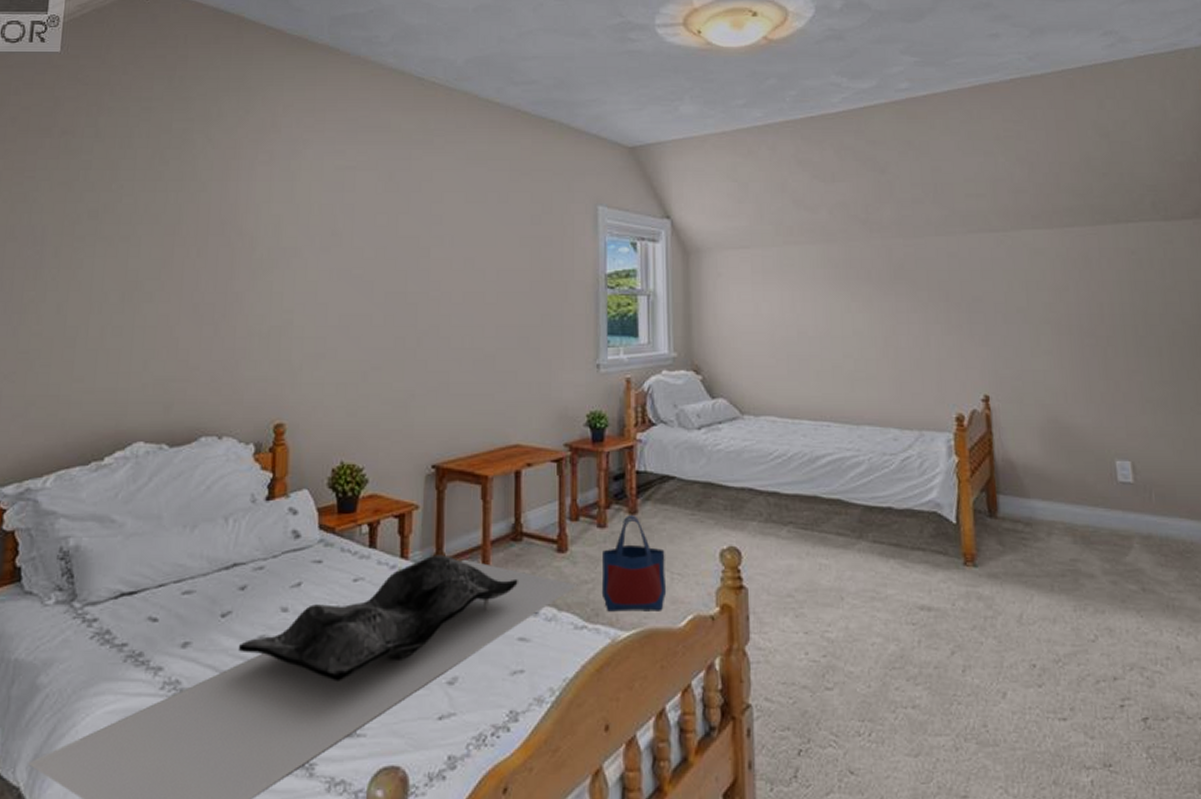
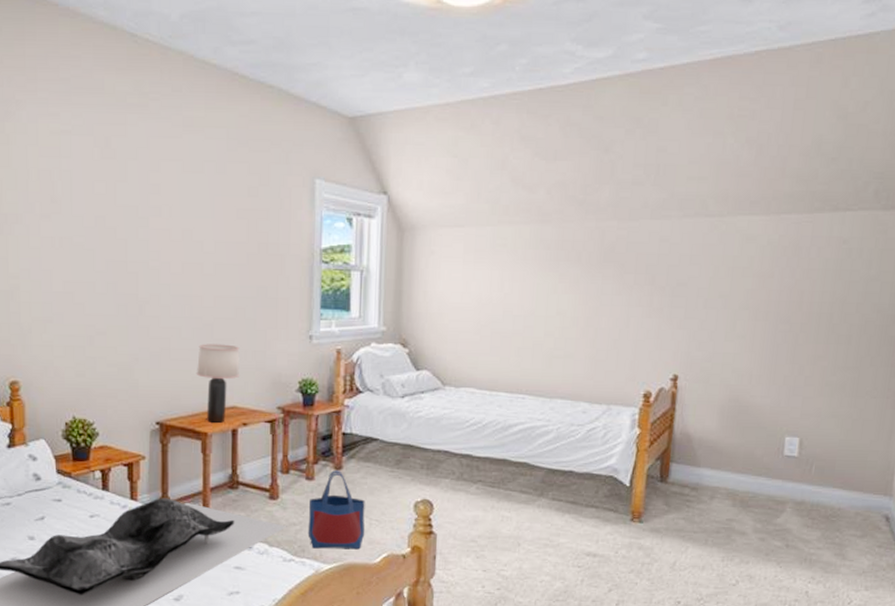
table lamp: none [476,376,523,464] -> present [196,344,240,423]

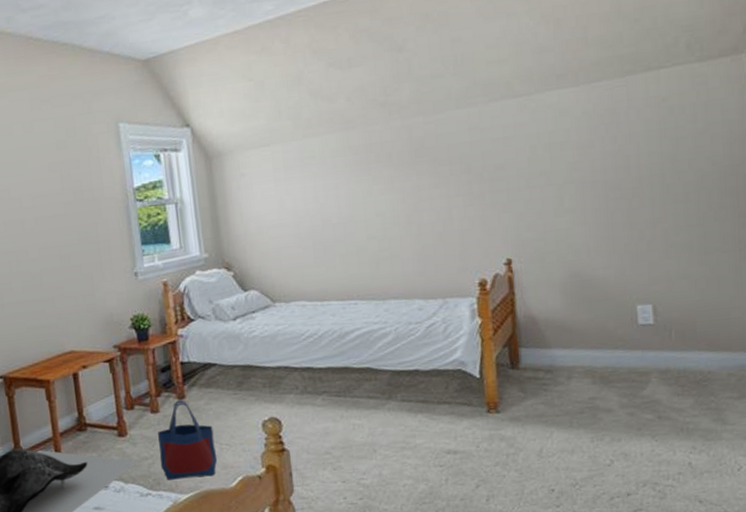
table lamp: present [196,344,240,423] -> none [30,292,73,370]

